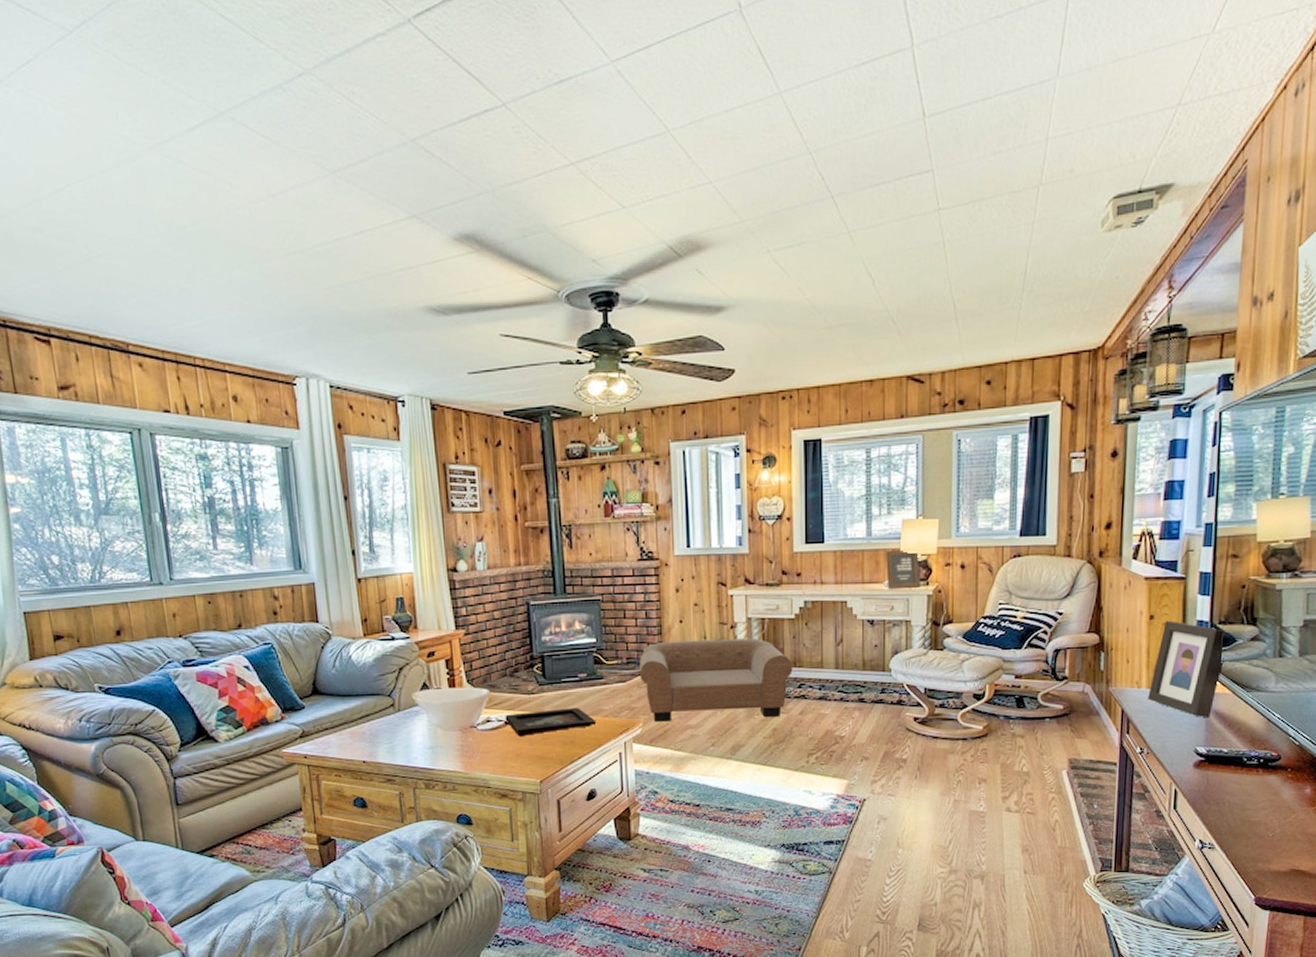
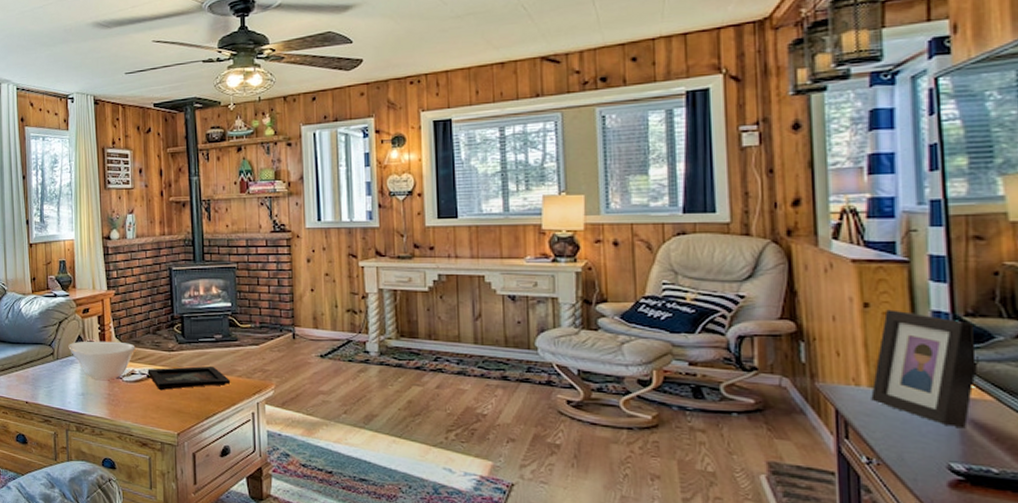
dog bed: present [639,638,793,722] -> none [271,308,428,389]
picture frame: present [884,549,920,589] -> none [524,225,566,264]

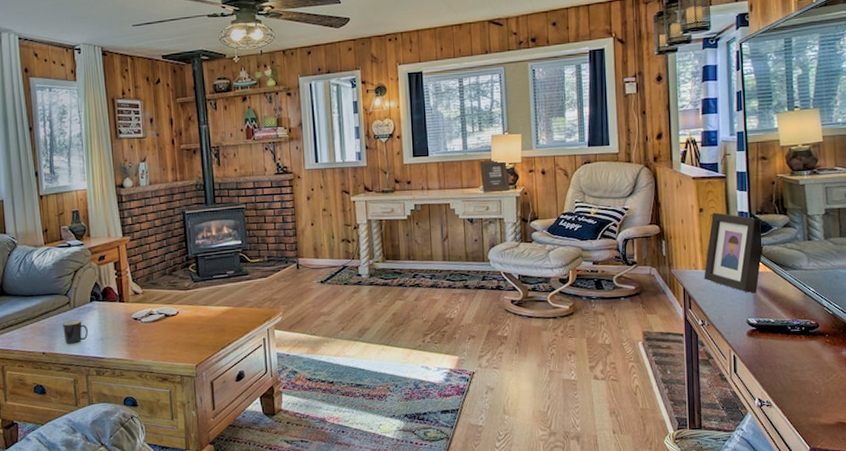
mug: none [46,372,69,399] -> present [63,320,88,347]
bowl: present [68,341,136,381] -> none [85,285,153,324]
decorative tray: present [147,366,230,390] -> none [165,299,242,326]
picture frame: none [524,225,566,264] -> present [478,159,509,192]

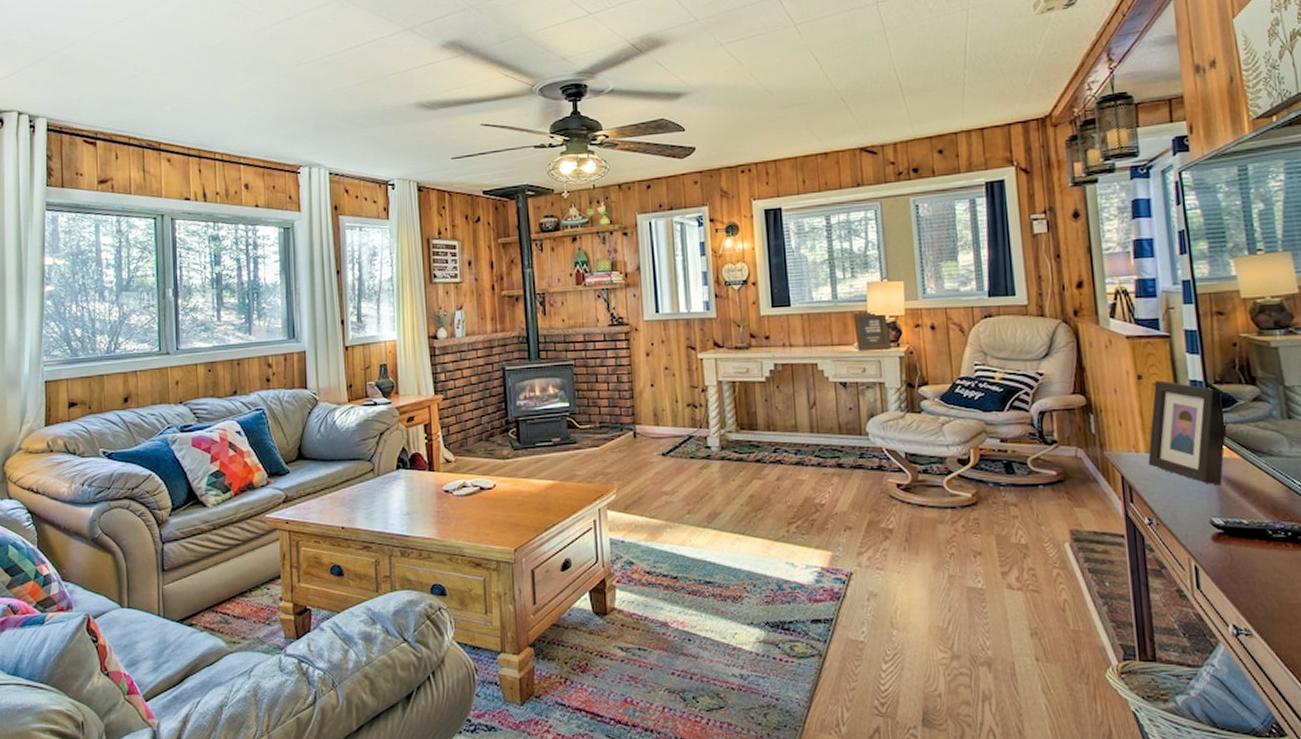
mug: present [63,320,88,347] -> none [365,490,393,521]

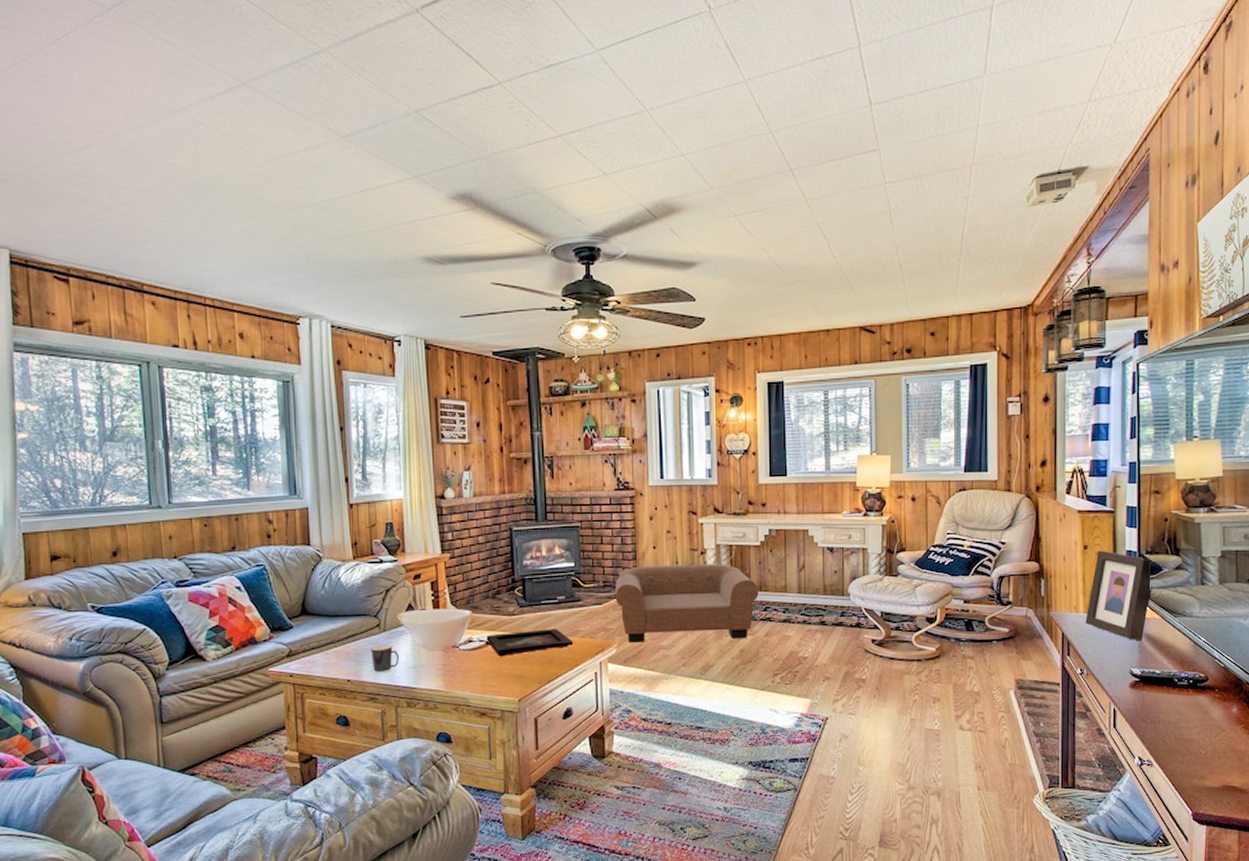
mug: none [365,490,393,521] -> present [371,644,399,674]
bowl: none [391,451,467,497] -> present [397,608,473,651]
decorative tray: none [480,472,569,502] -> present [486,628,573,656]
dog bed: none [612,402,767,488] -> present [614,564,759,643]
picture frame: present [852,311,891,351] -> none [842,482,875,519]

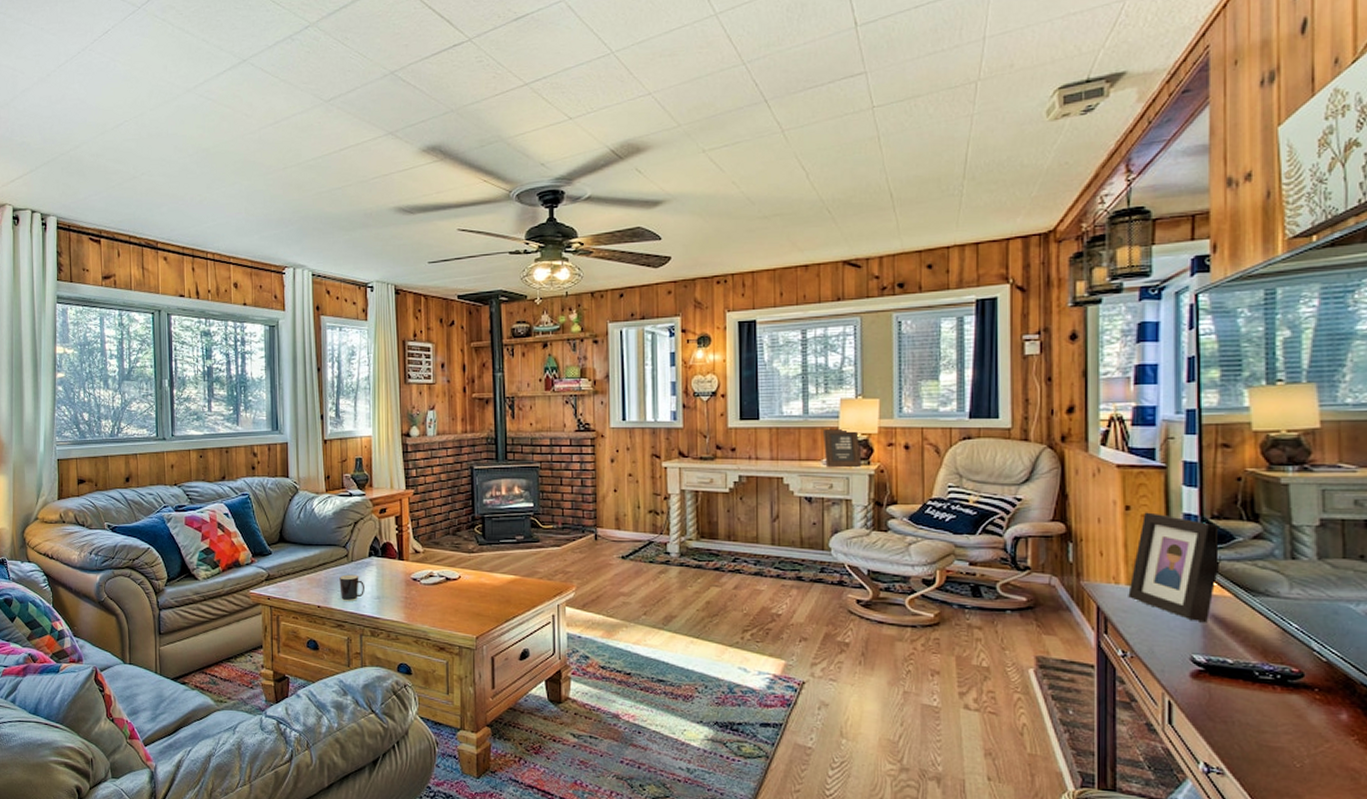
bowl: present [397,608,473,651] -> none [364,542,434,584]
decorative tray: present [486,628,573,656] -> none [446,567,530,592]
dog bed: present [614,564,759,643] -> none [573,509,727,589]
picture frame: none [842,482,875,519] -> present [822,428,860,467]

